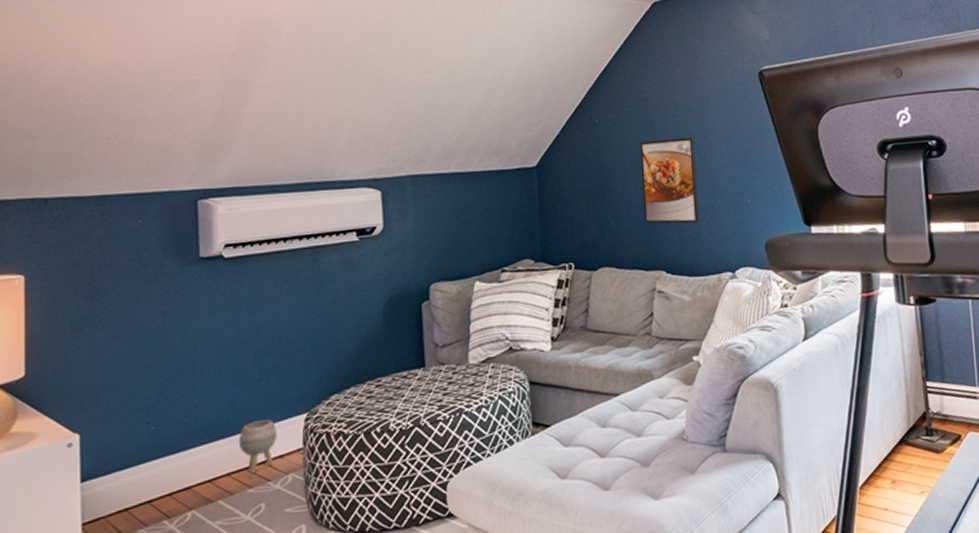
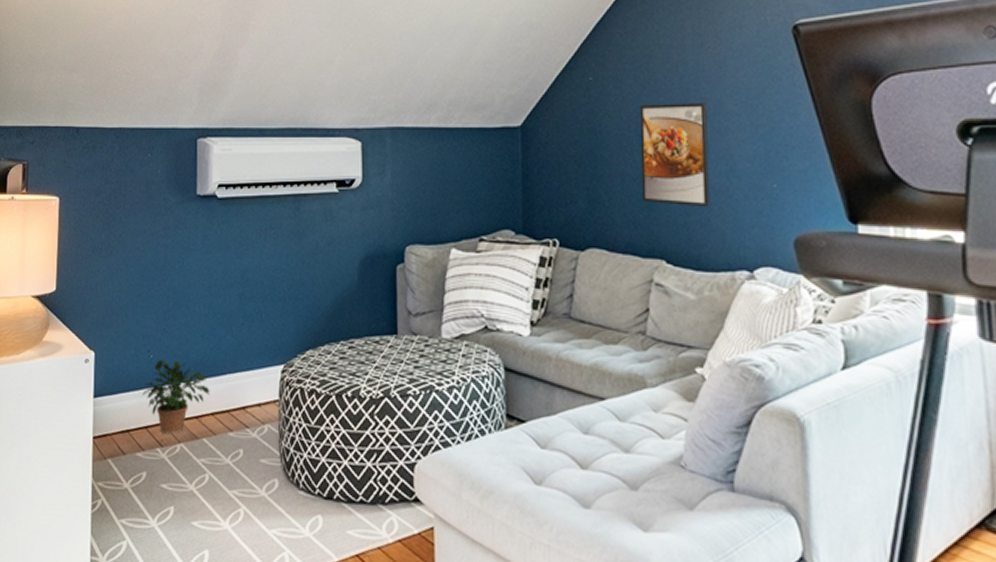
potted plant: none [142,427,224,505] -> present [142,359,210,435]
planter: present [238,419,277,475] -> none [222,365,256,418]

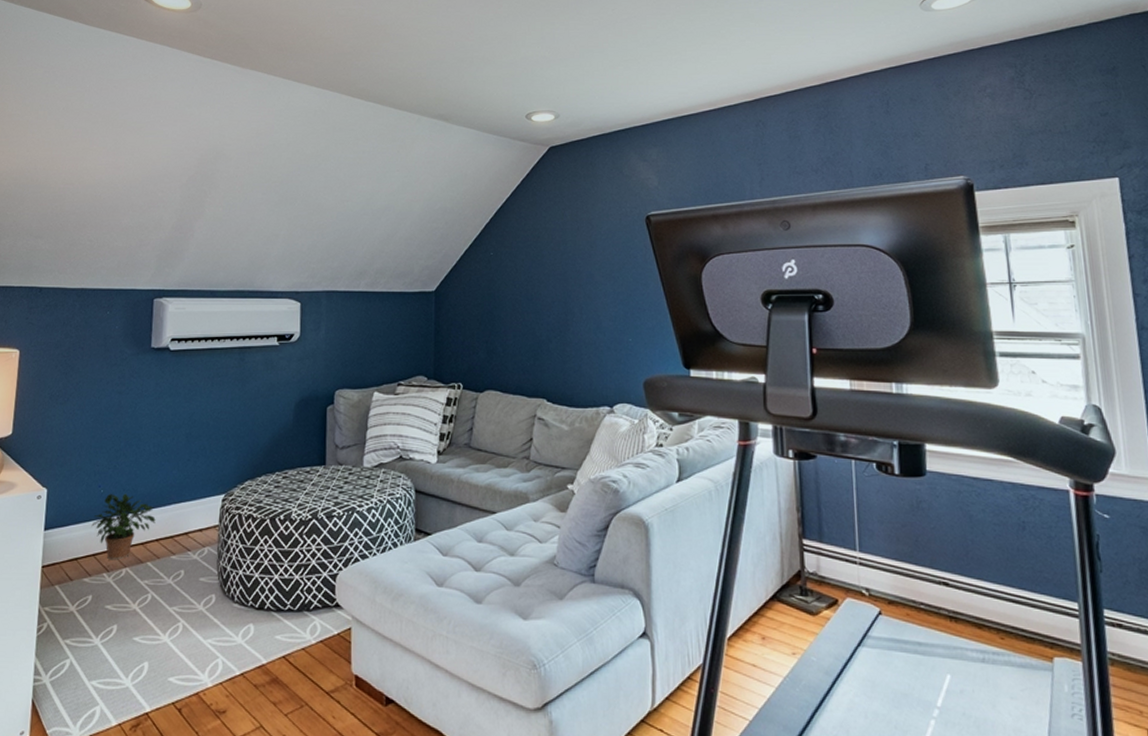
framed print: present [639,103,710,207] -> none [529,275,581,357]

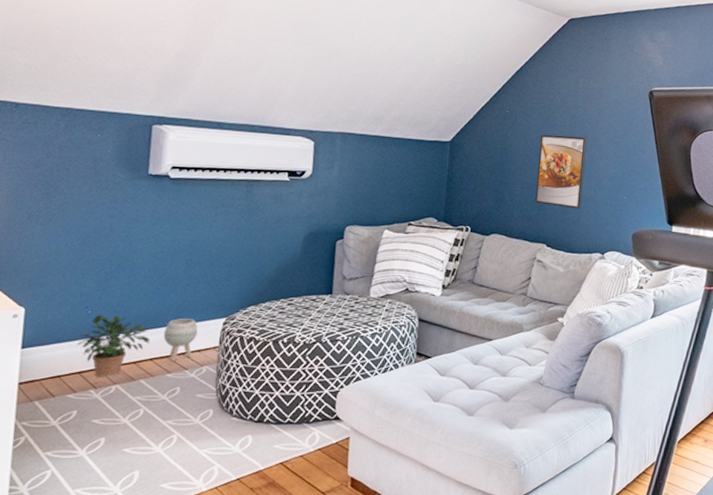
planter: none [167,496,199,543] -> present [163,318,198,362]
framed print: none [529,275,581,357] -> present [534,134,587,210]

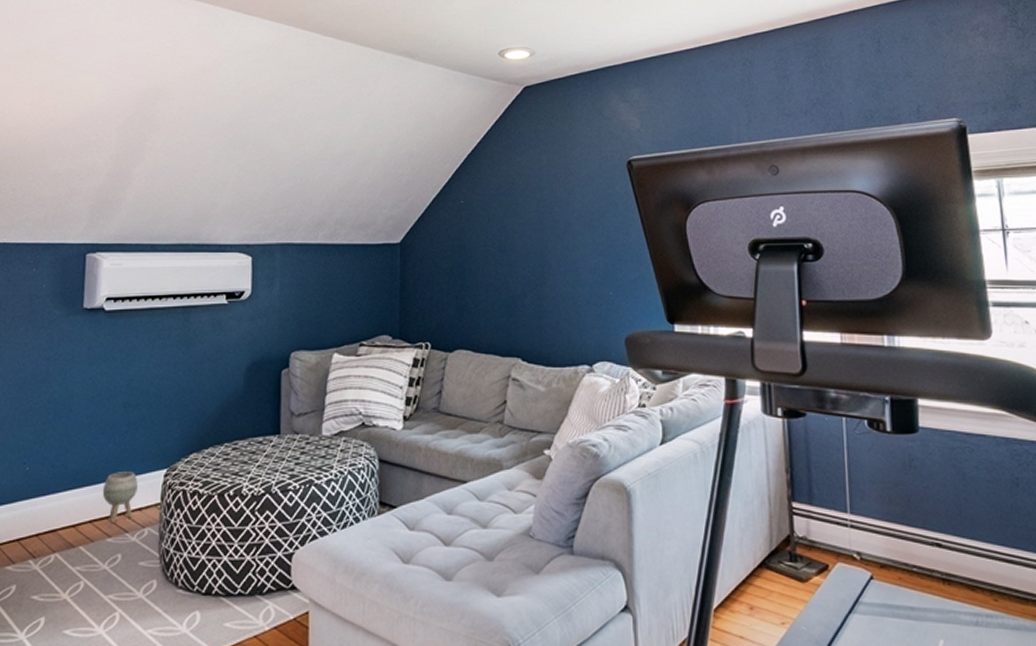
potted plant: present [77,314,150,378] -> none [15,470,89,545]
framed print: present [534,134,587,210] -> none [502,224,559,312]

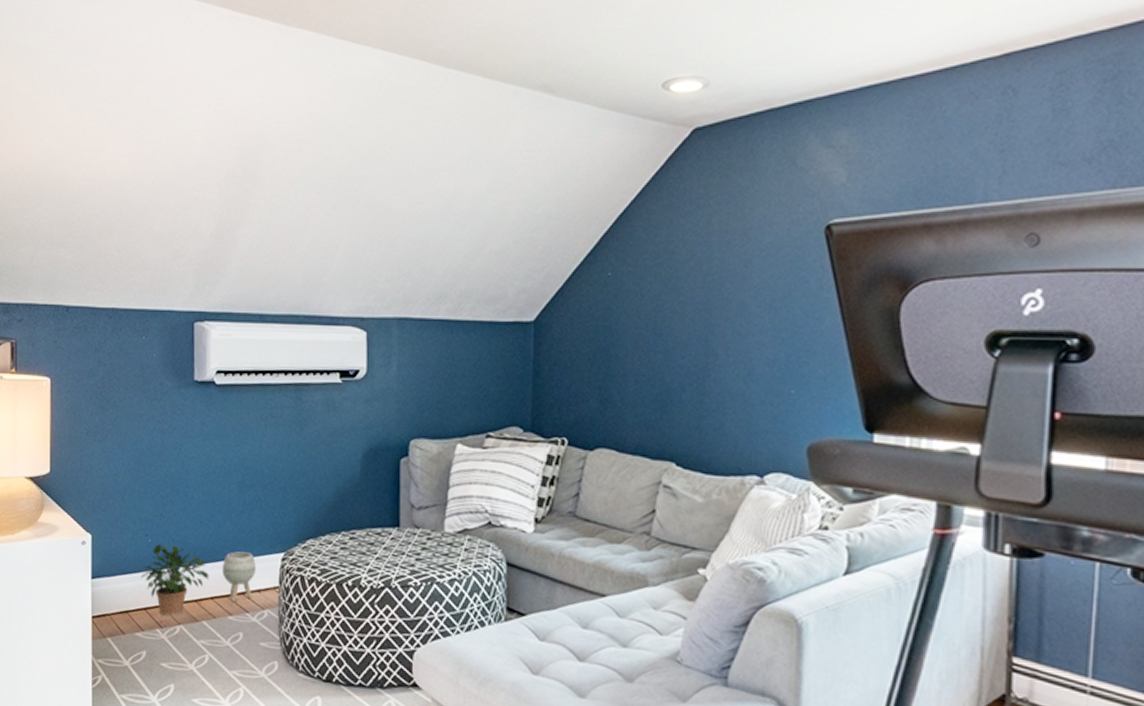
potted plant: none [15,470,89,545] -> present [141,543,209,617]

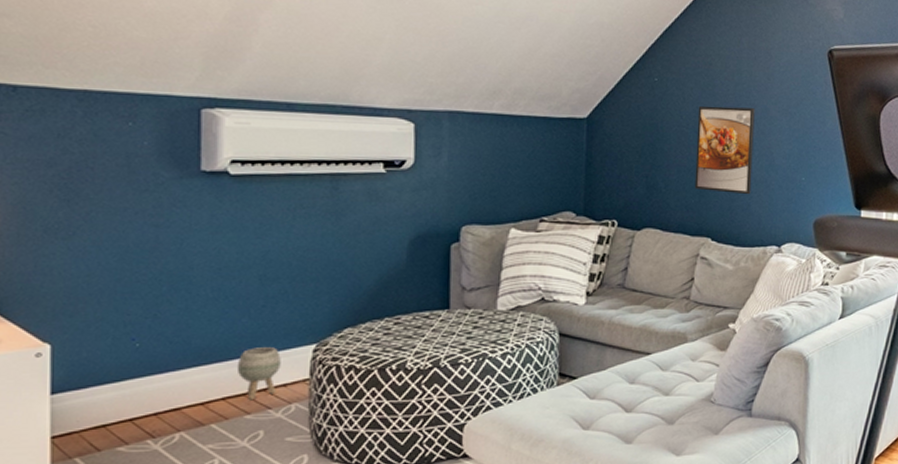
potted plant: present [141,543,209,617] -> none [124,347,220,425]
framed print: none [655,303,729,411] -> present [694,106,755,195]

